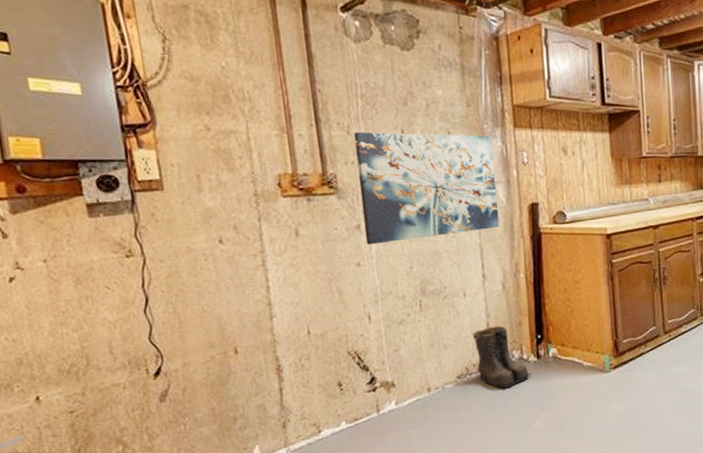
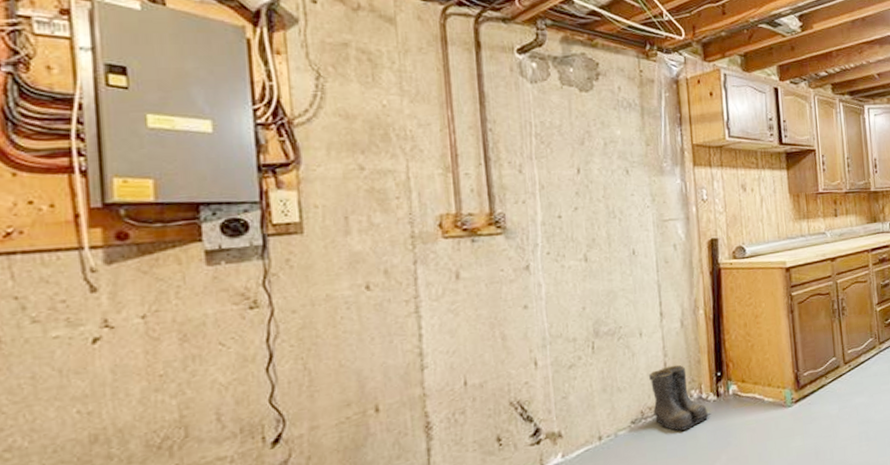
wall art: present [354,132,500,245] -> none [526,170,679,286]

